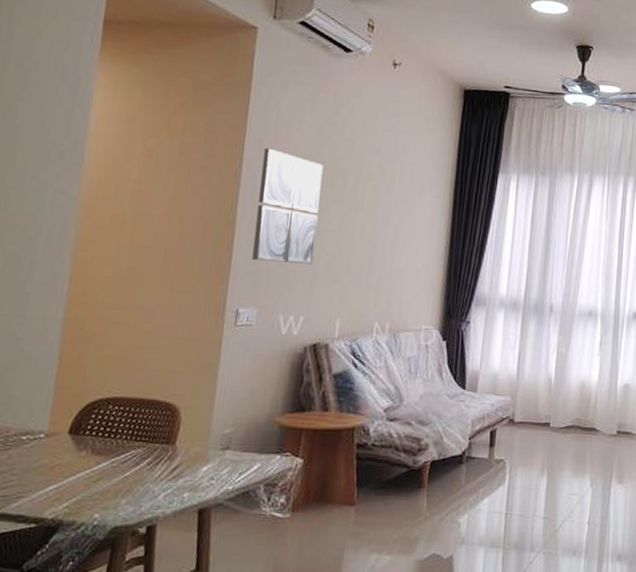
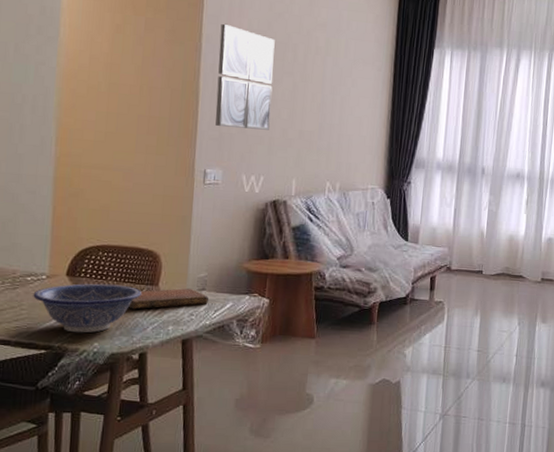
decorative bowl: none [27,442,155,503] -> present [33,283,141,333]
notebook: none [138,446,233,473] -> present [128,288,208,310]

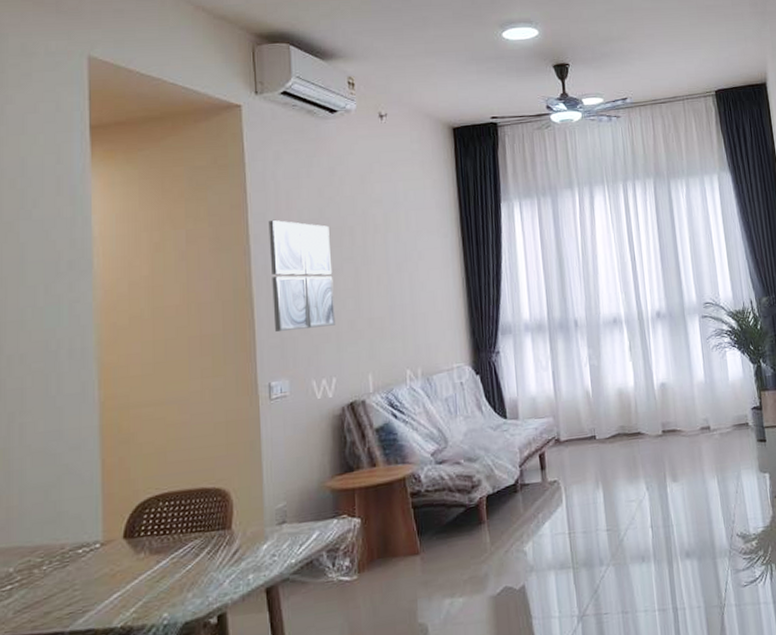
decorative bowl: present [33,283,141,333] -> none [87,536,212,607]
notebook: present [128,288,208,310] -> none [199,523,291,564]

